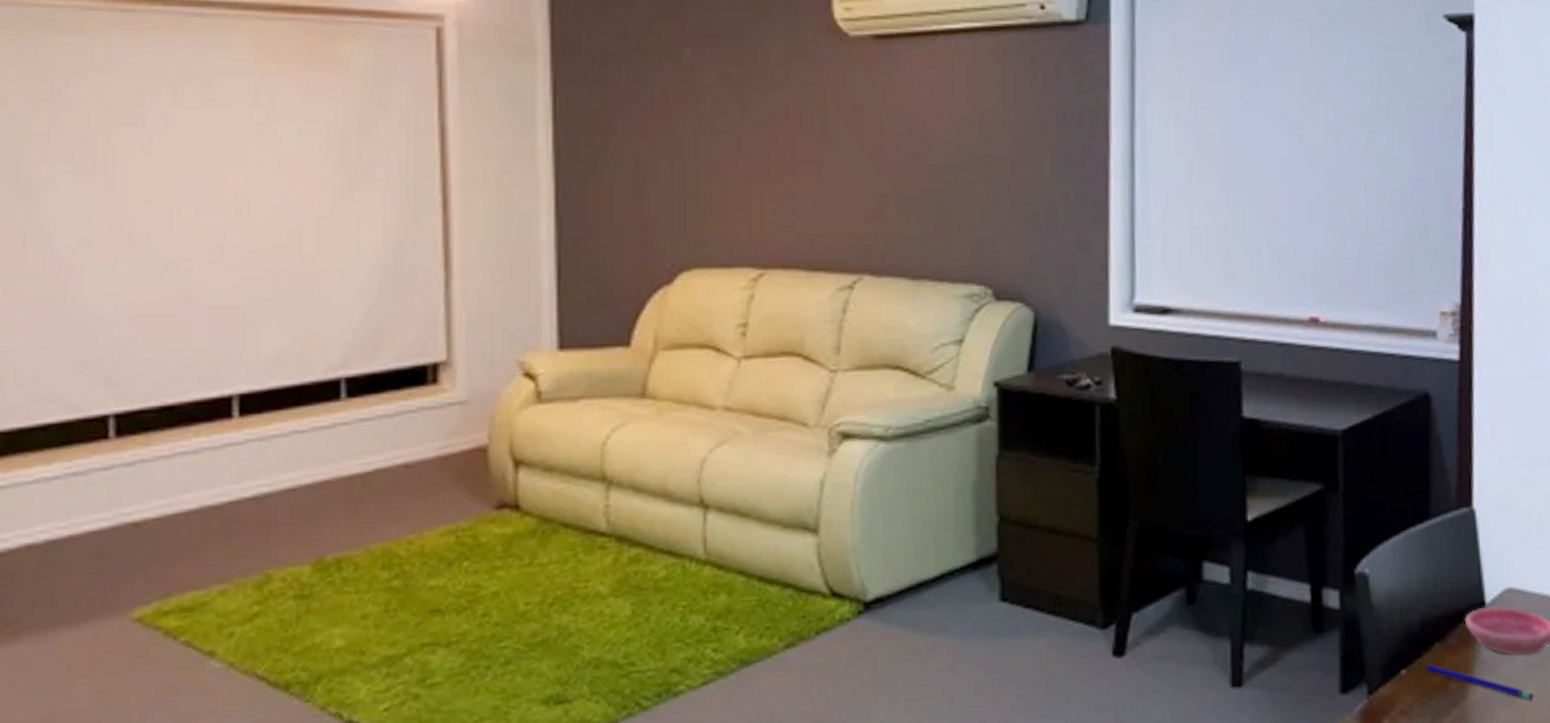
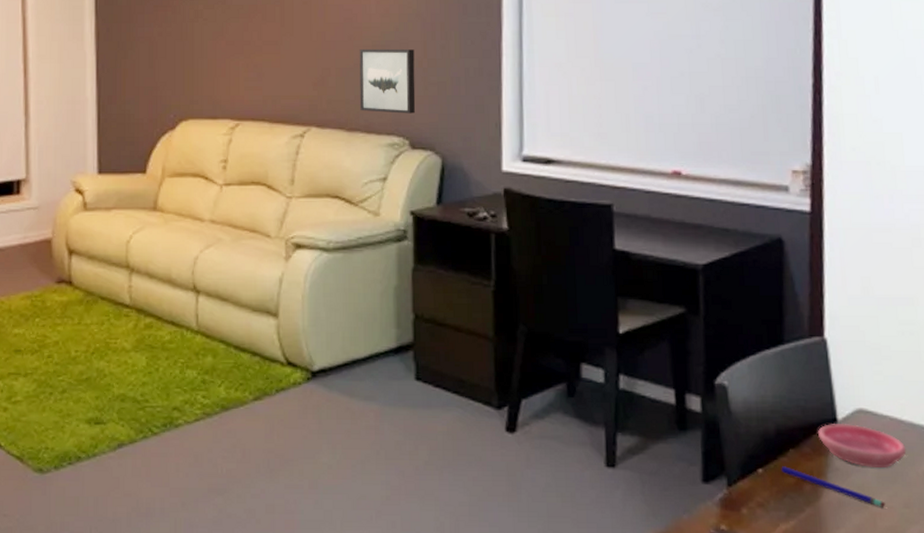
wall art: none [928,169,1001,255] -> present [359,48,416,114]

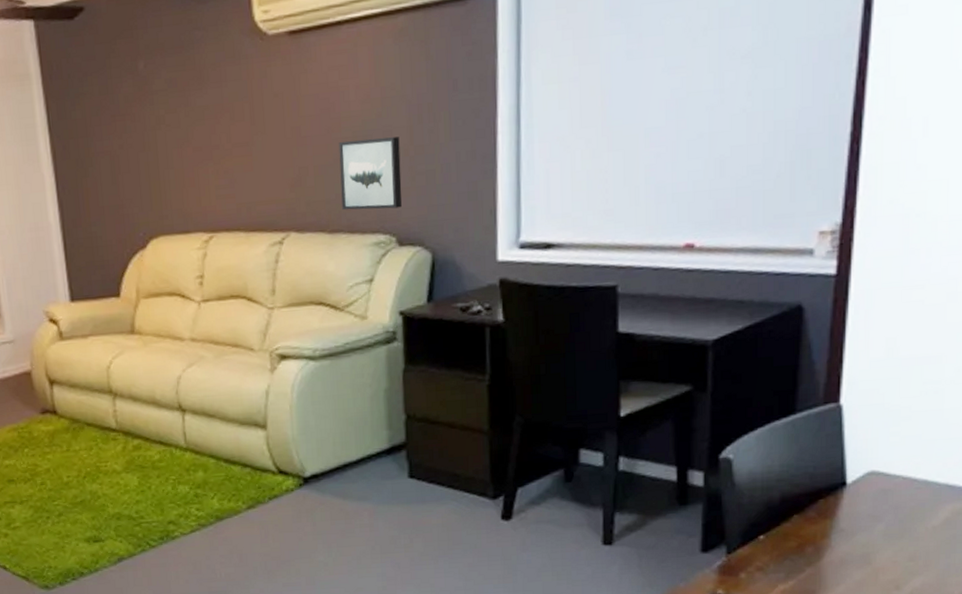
pen: present [781,466,886,507] -> none [783,531,890,562]
saucer: present [817,423,907,468] -> none [824,485,917,526]

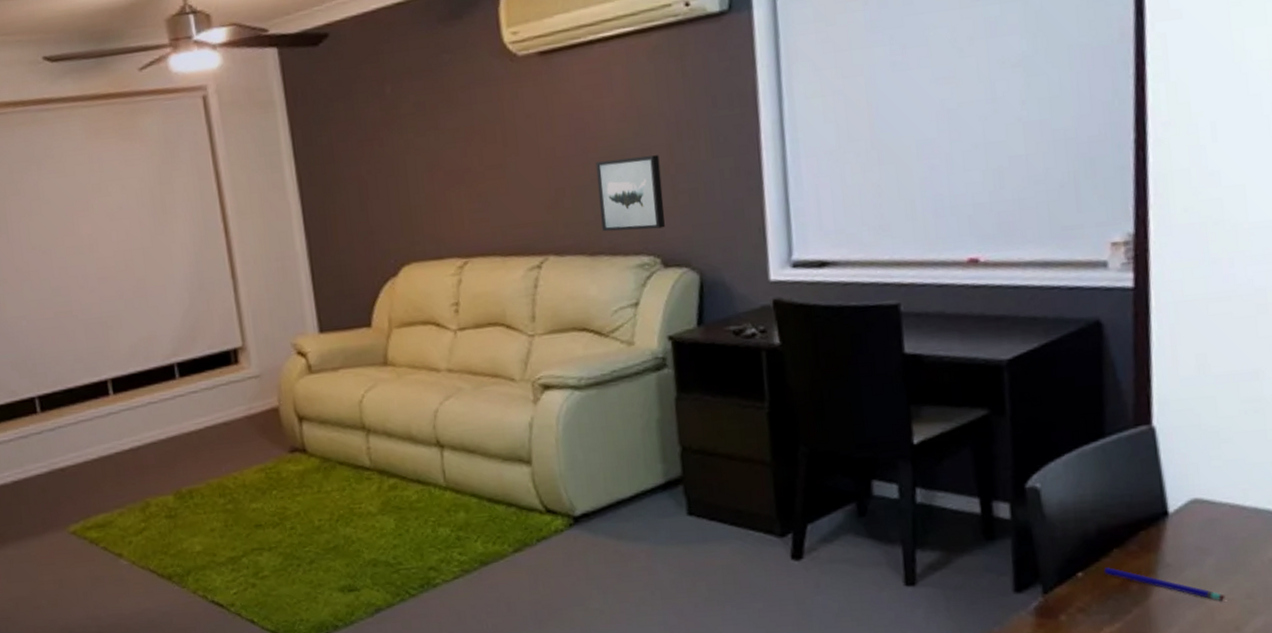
pen: none [783,531,890,562] -> present [1104,567,1225,601]

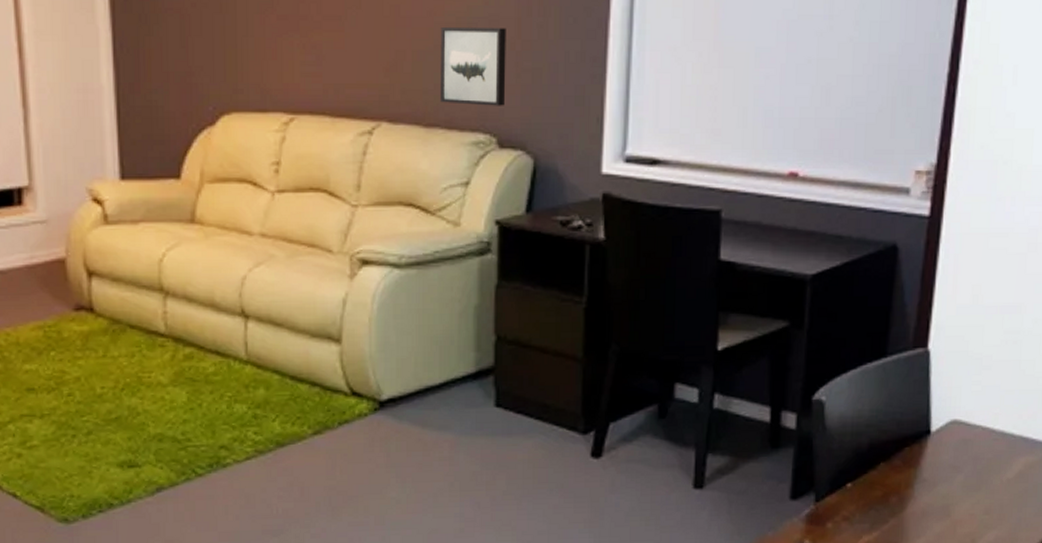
pen: present [1104,567,1225,601] -> none [870,480,968,515]

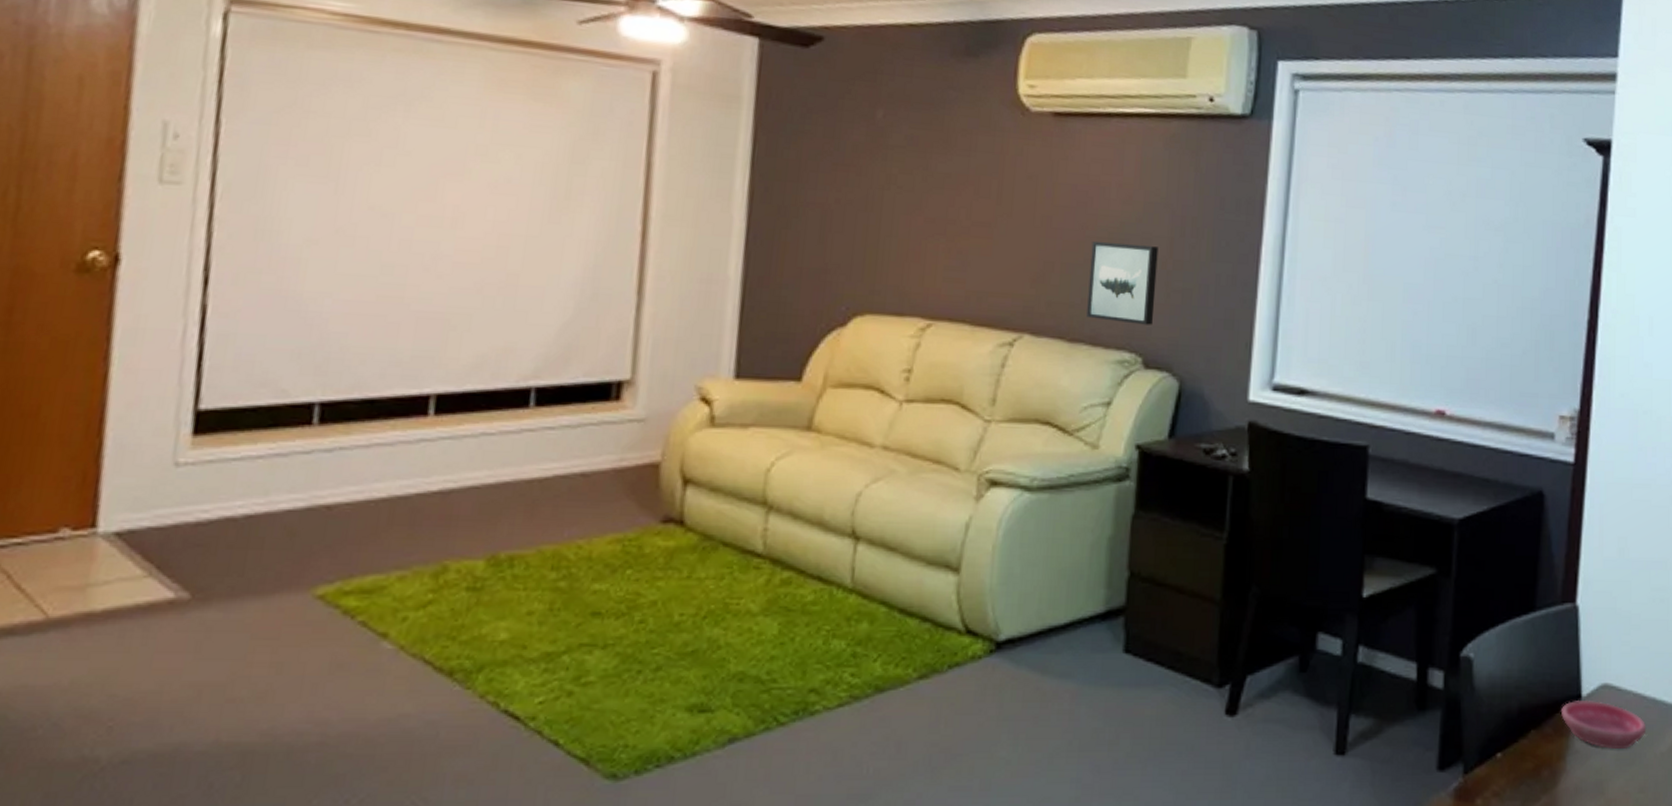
saucer: none [909,434,994,477] -> present [1560,699,1647,749]

